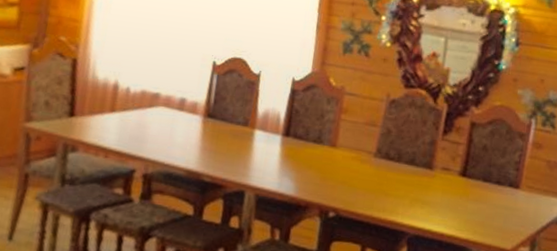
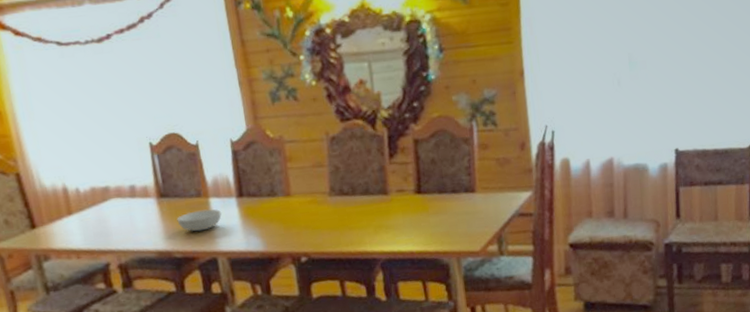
serving bowl: none [216,138,264,161] -> present [176,209,222,232]

